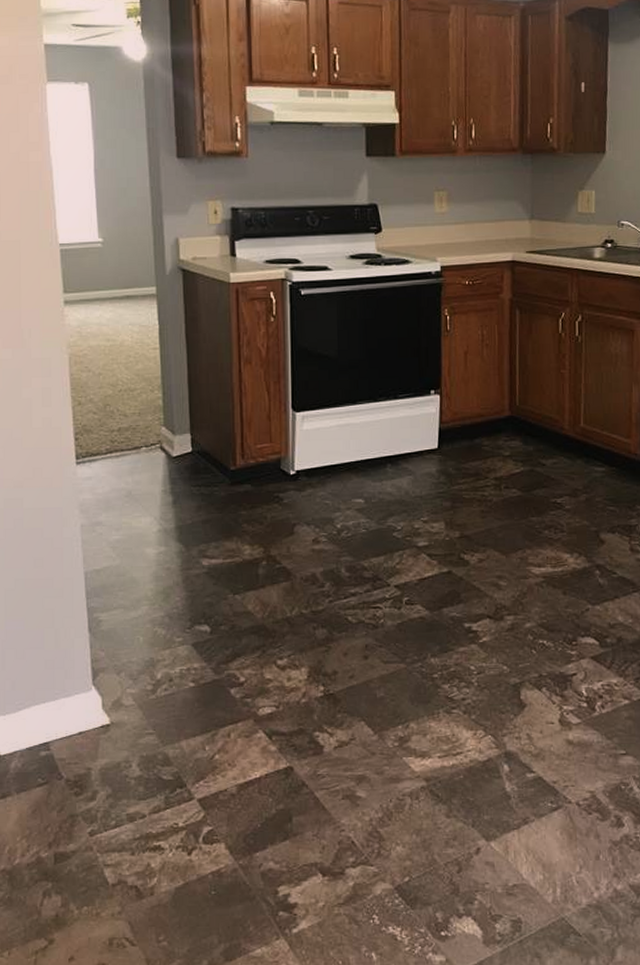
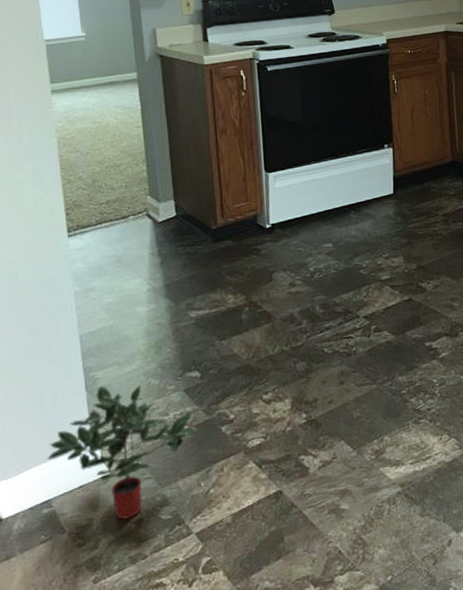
potted plant: none [46,629,204,775] -> present [47,385,197,520]

